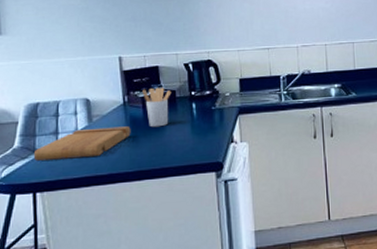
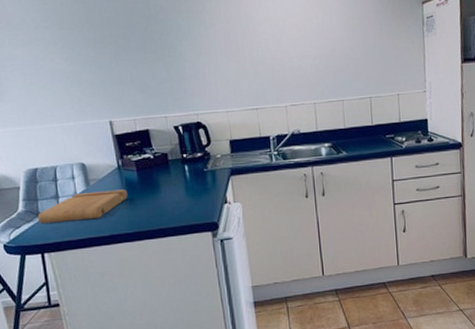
utensil holder: present [142,87,172,128] -> none [135,150,164,190]

